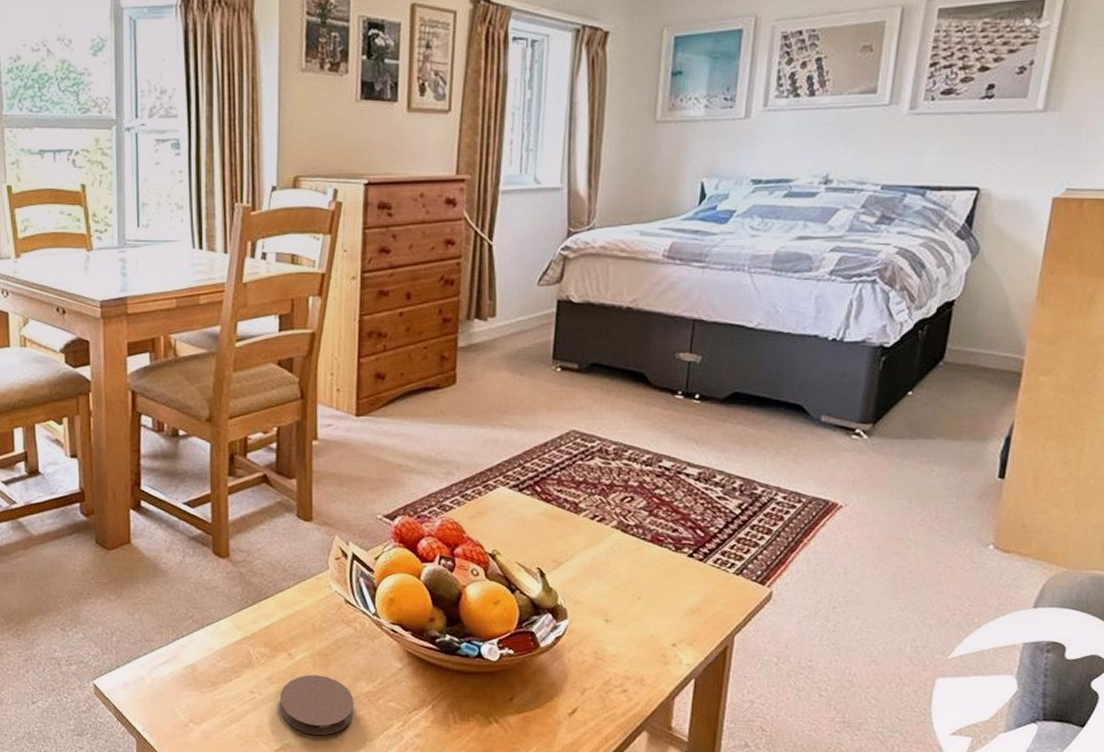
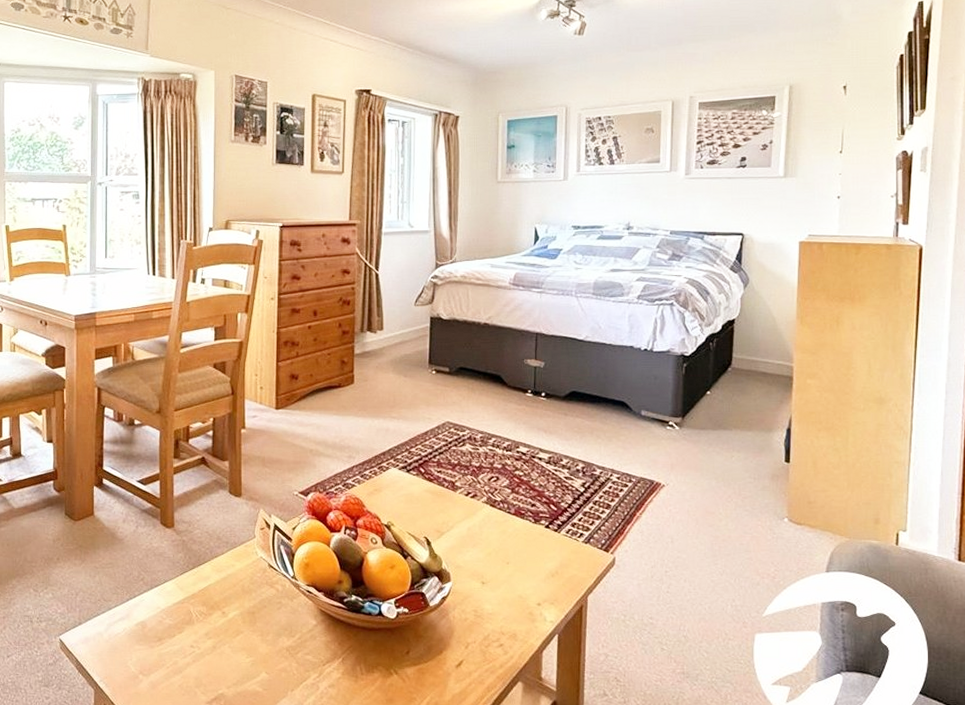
coaster: present [279,675,354,735] -> none [215,631,277,685]

